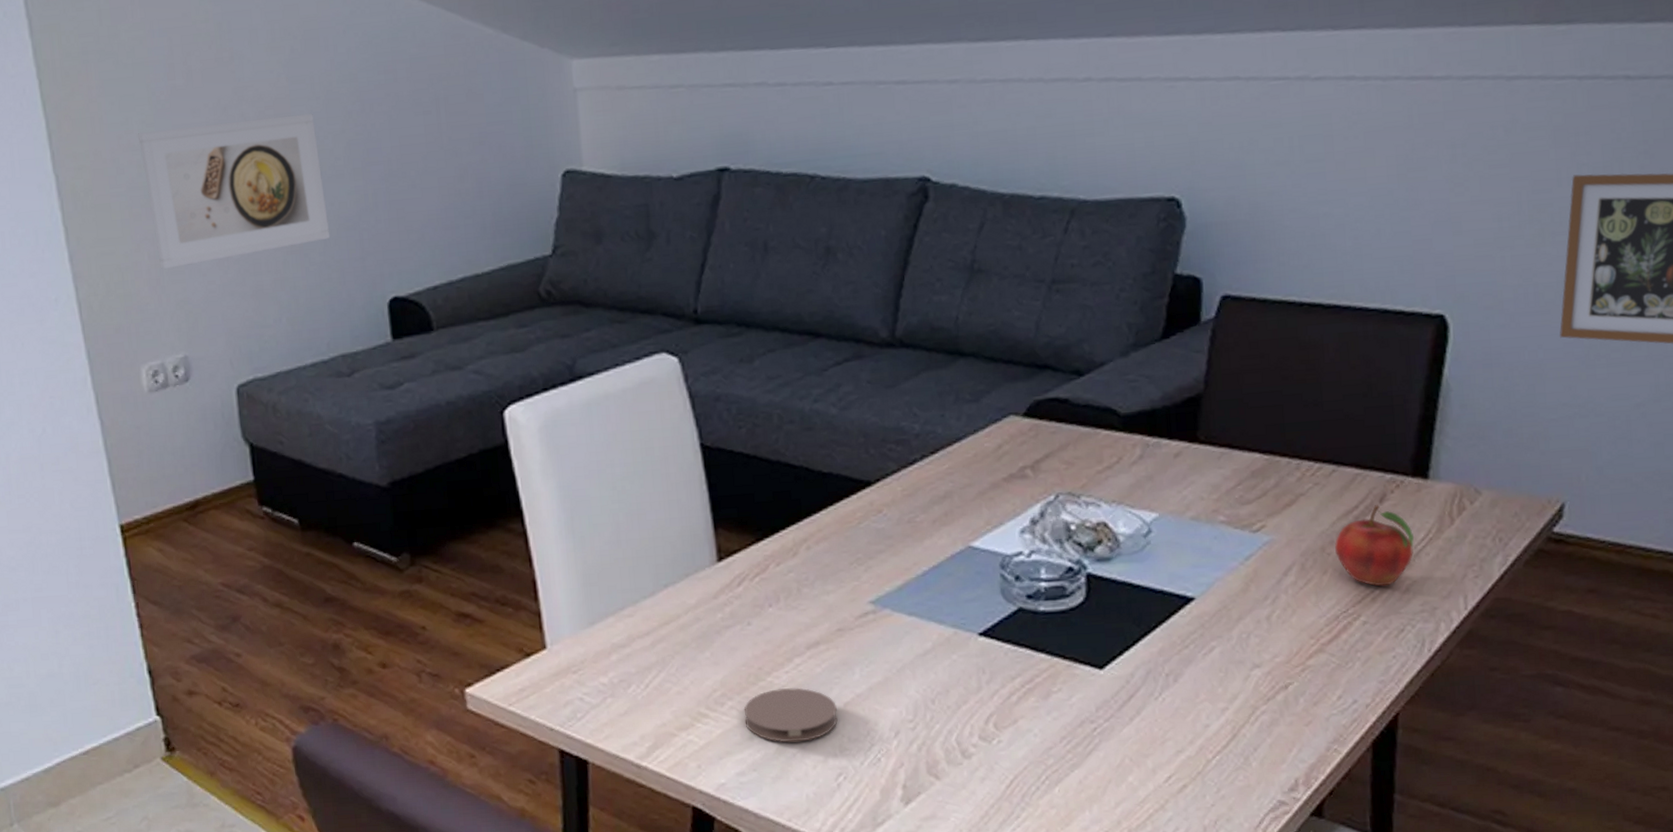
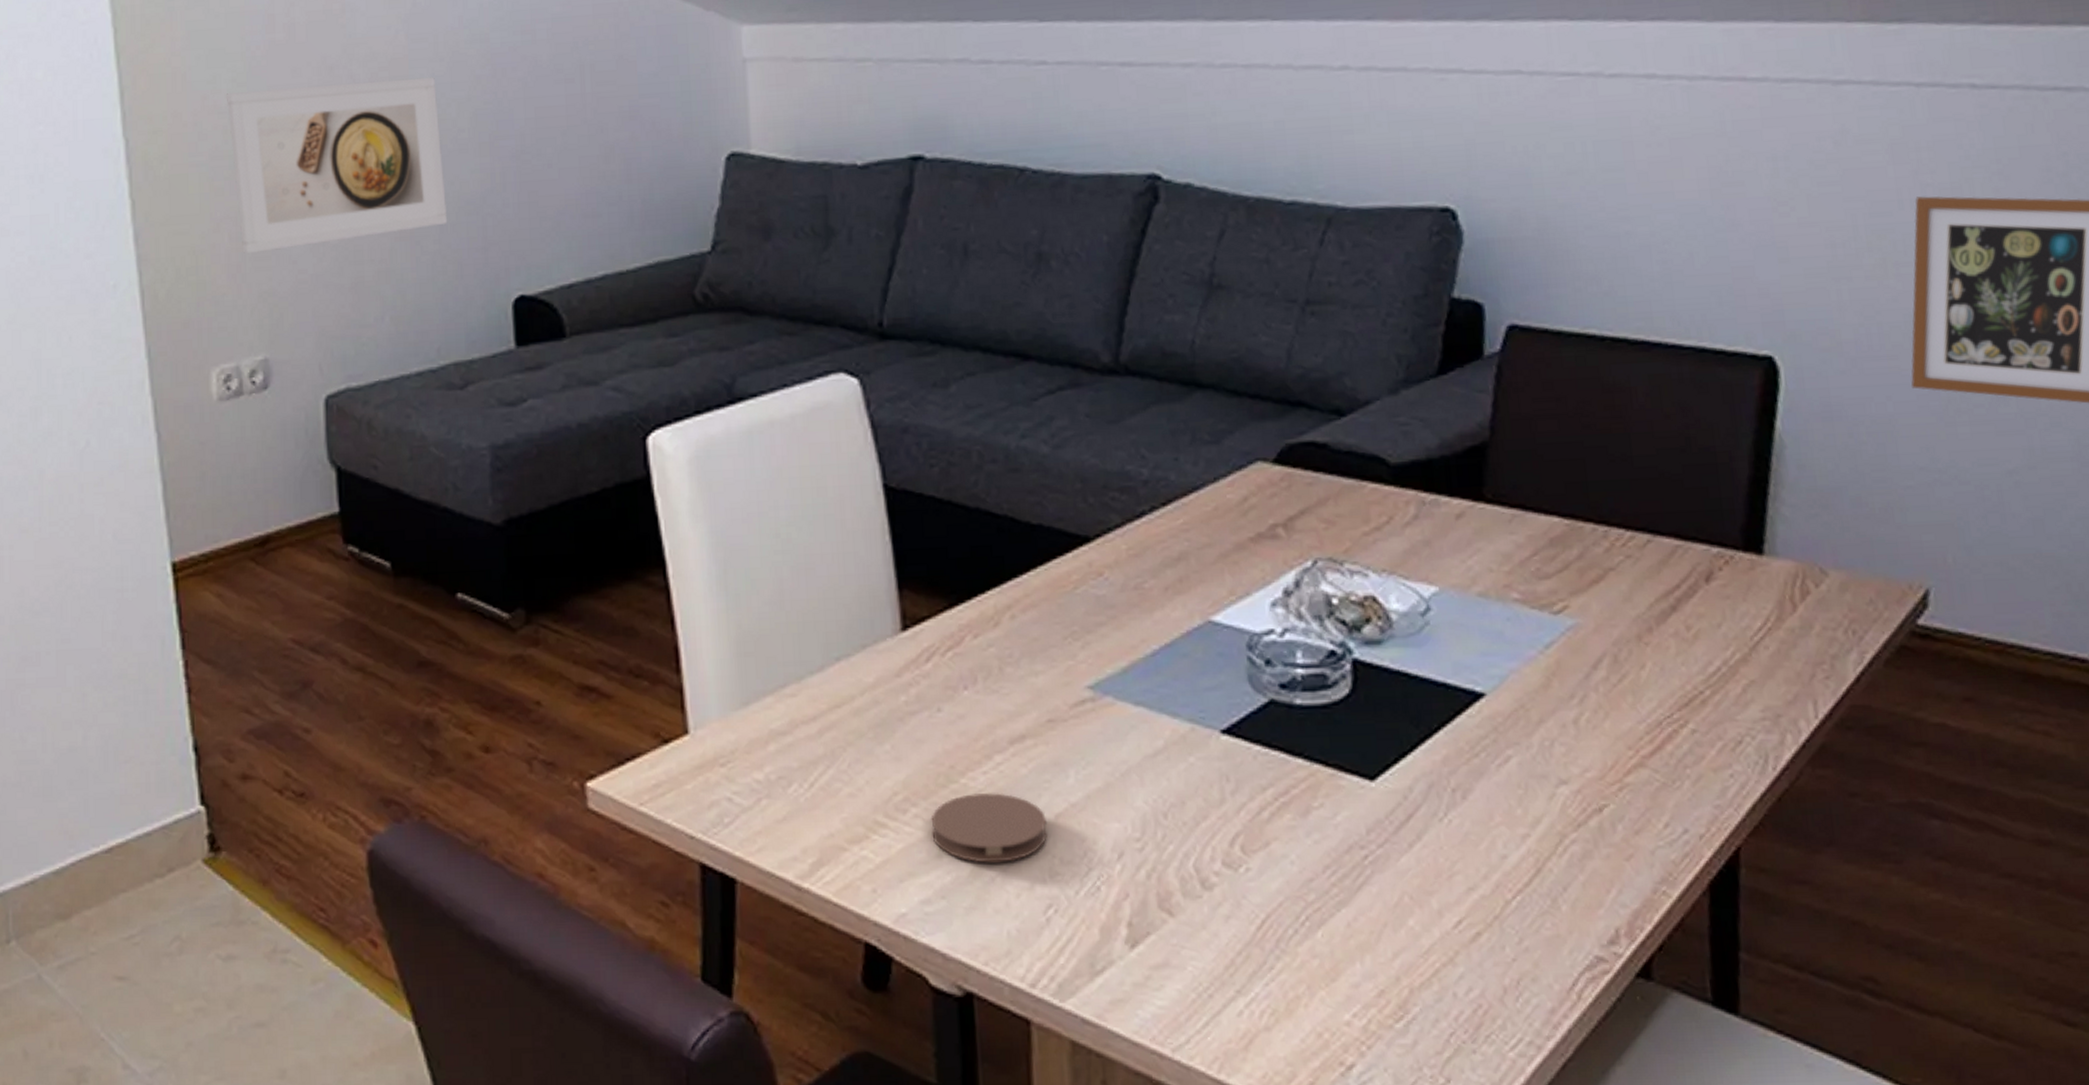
fruit: present [1334,505,1414,587] -> none [1653,585,1750,686]

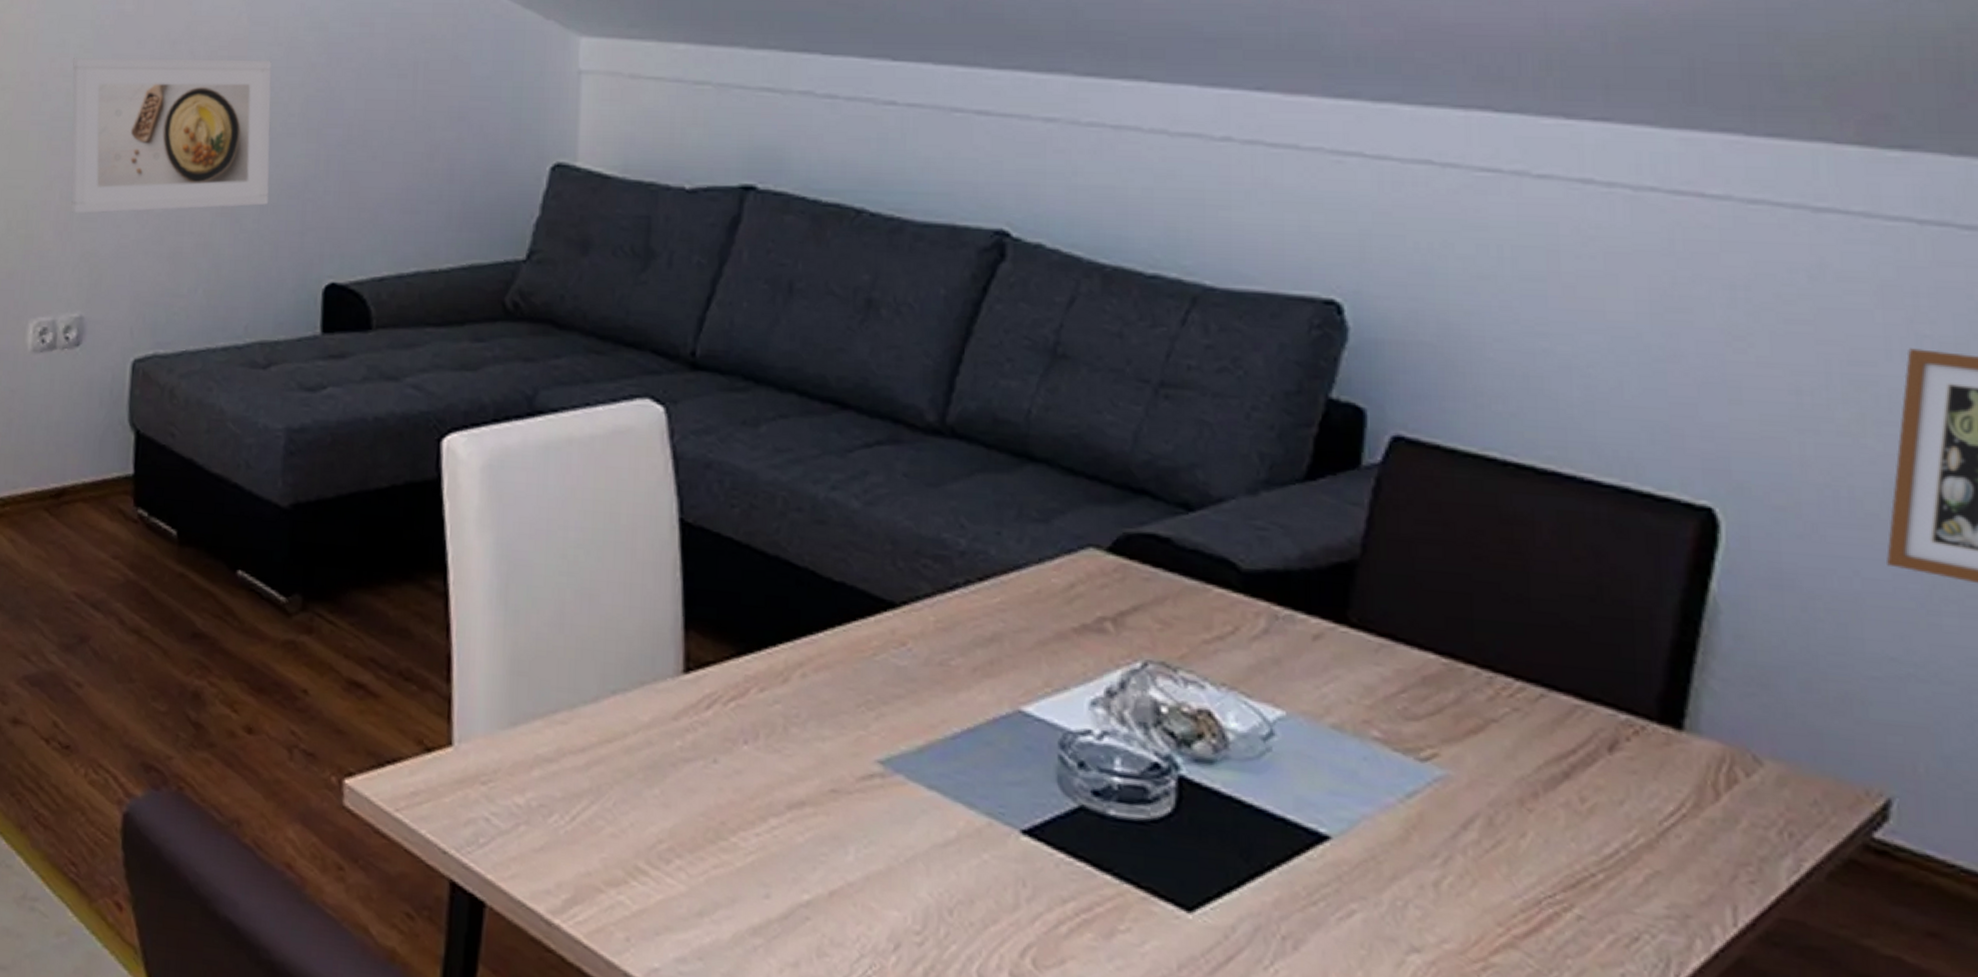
coaster: present [931,793,1047,863] -> none [694,854,819,934]

